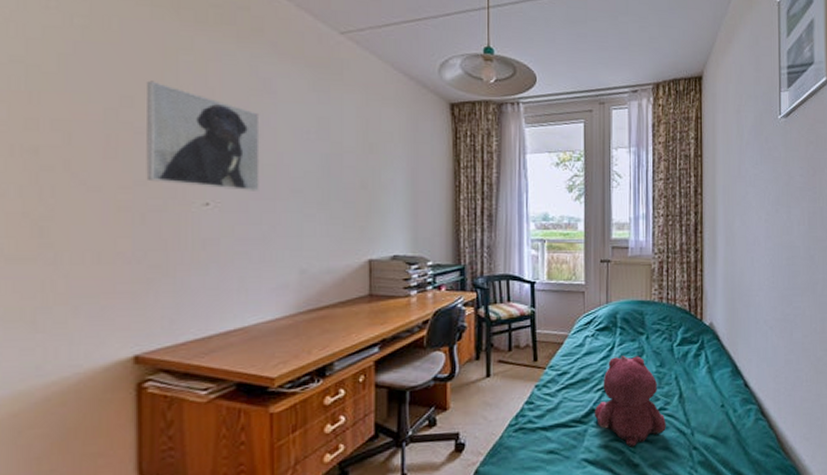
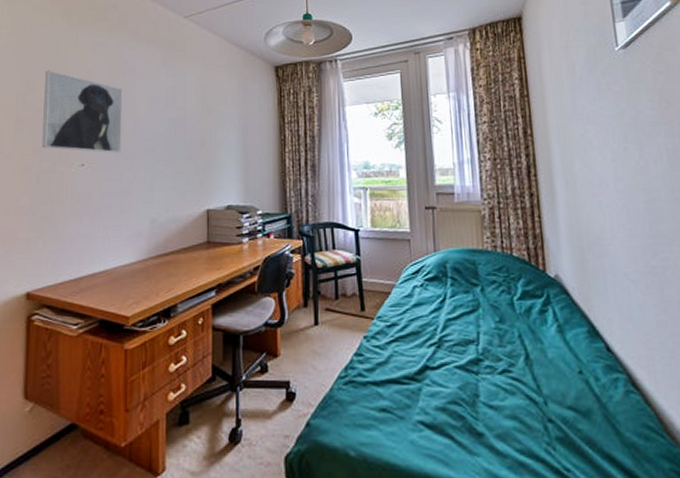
teddy bear: present [594,355,666,447] -> none [428,308,513,413]

